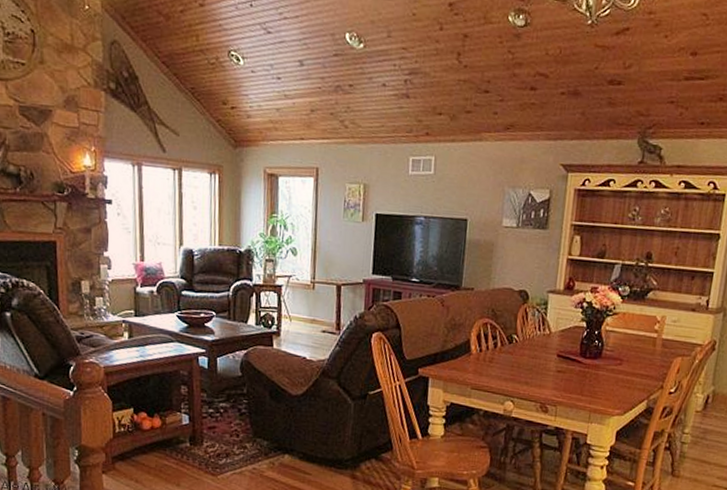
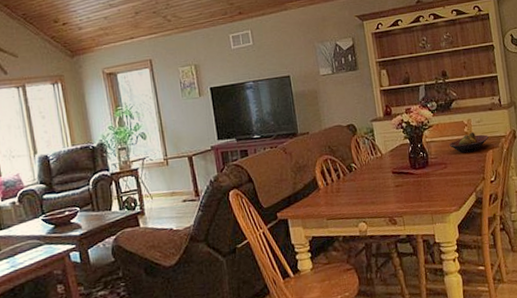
fruit bowl: none [631,331,682,355] -> present [449,132,489,154]

